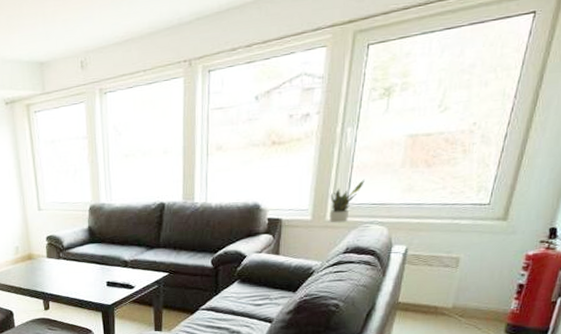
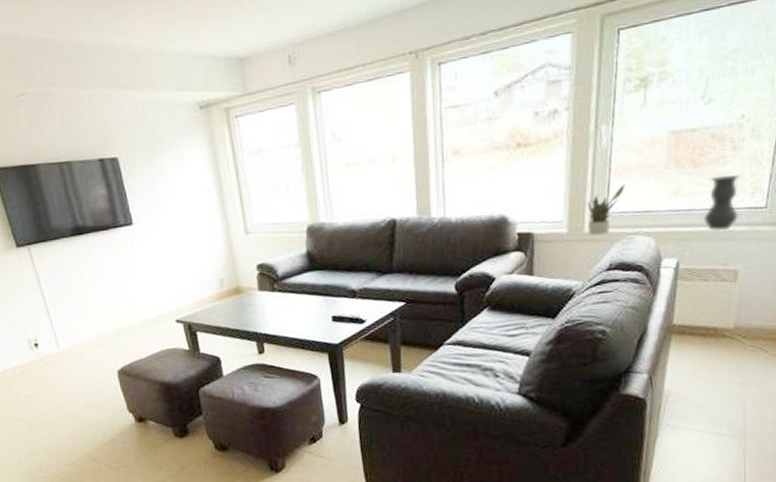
vase: none [433,175,468,224] -> present [704,175,740,232]

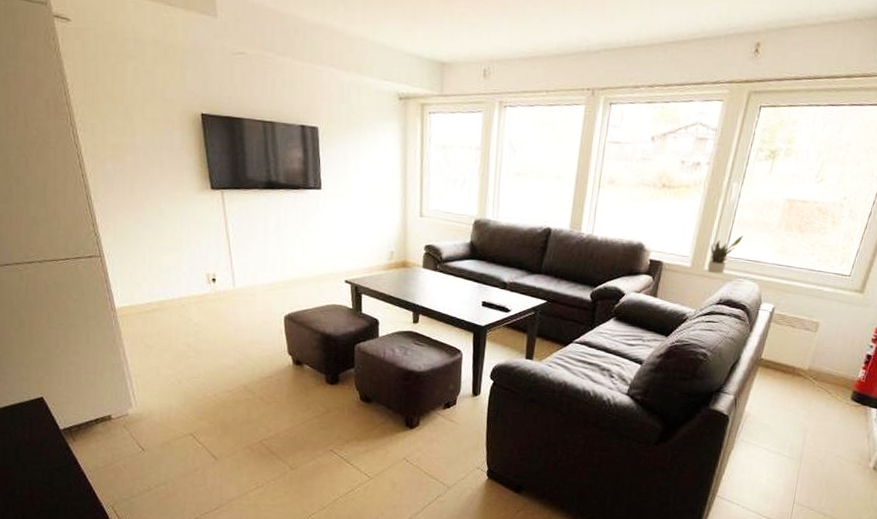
vase: present [704,175,740,232] -> none [800,243,835,289]

